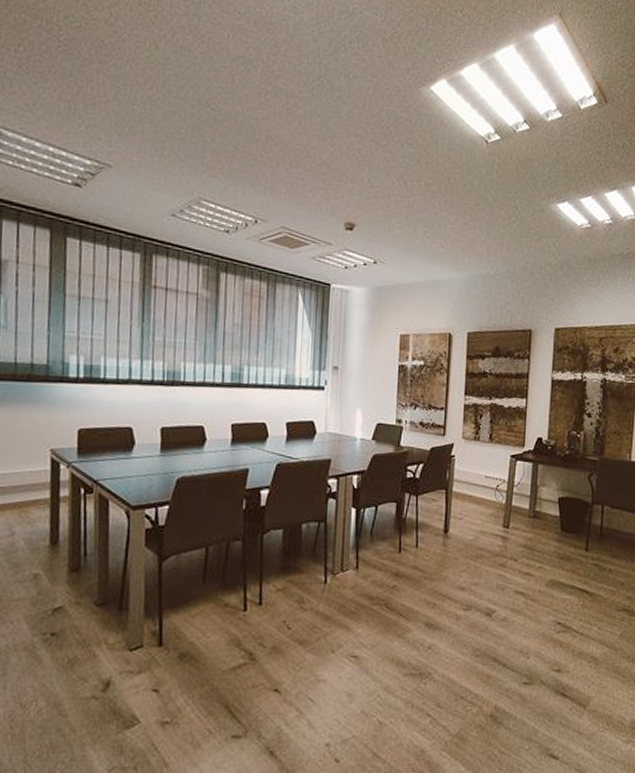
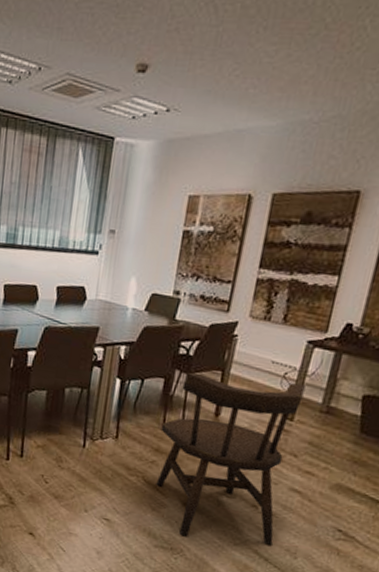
dining chair: none [398,494,514,659] -> present [156,372,305,545]

